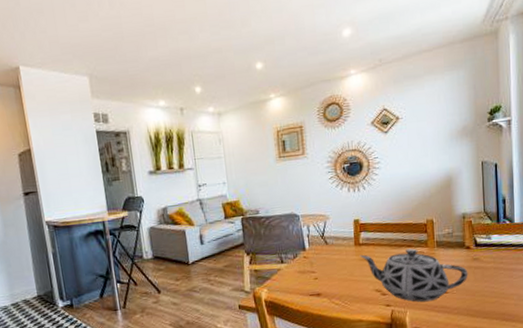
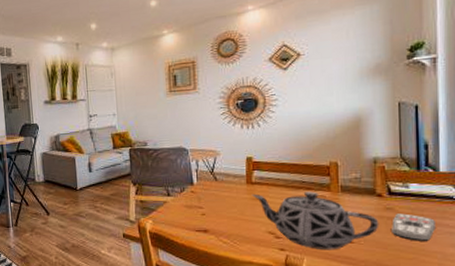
remote control: none [478,262,513,287] -> present [392,213,437,242]

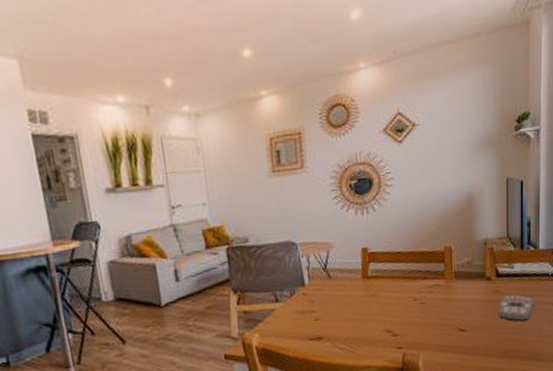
teapot: present [251,191,379,250] -> none [367,280,488,343]

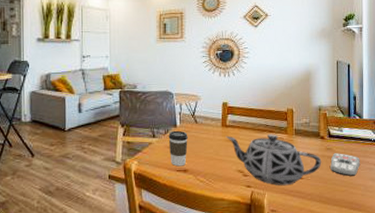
coffee cup: none [295,289,321,334] -> present [168,130,188,167]
teapot: none [367,280,488,343] -> present [225,134,322,186]

